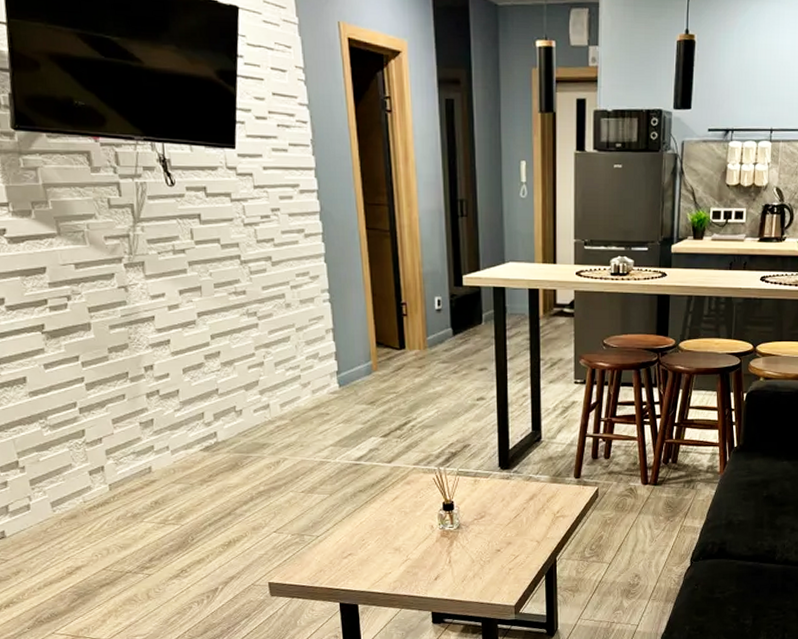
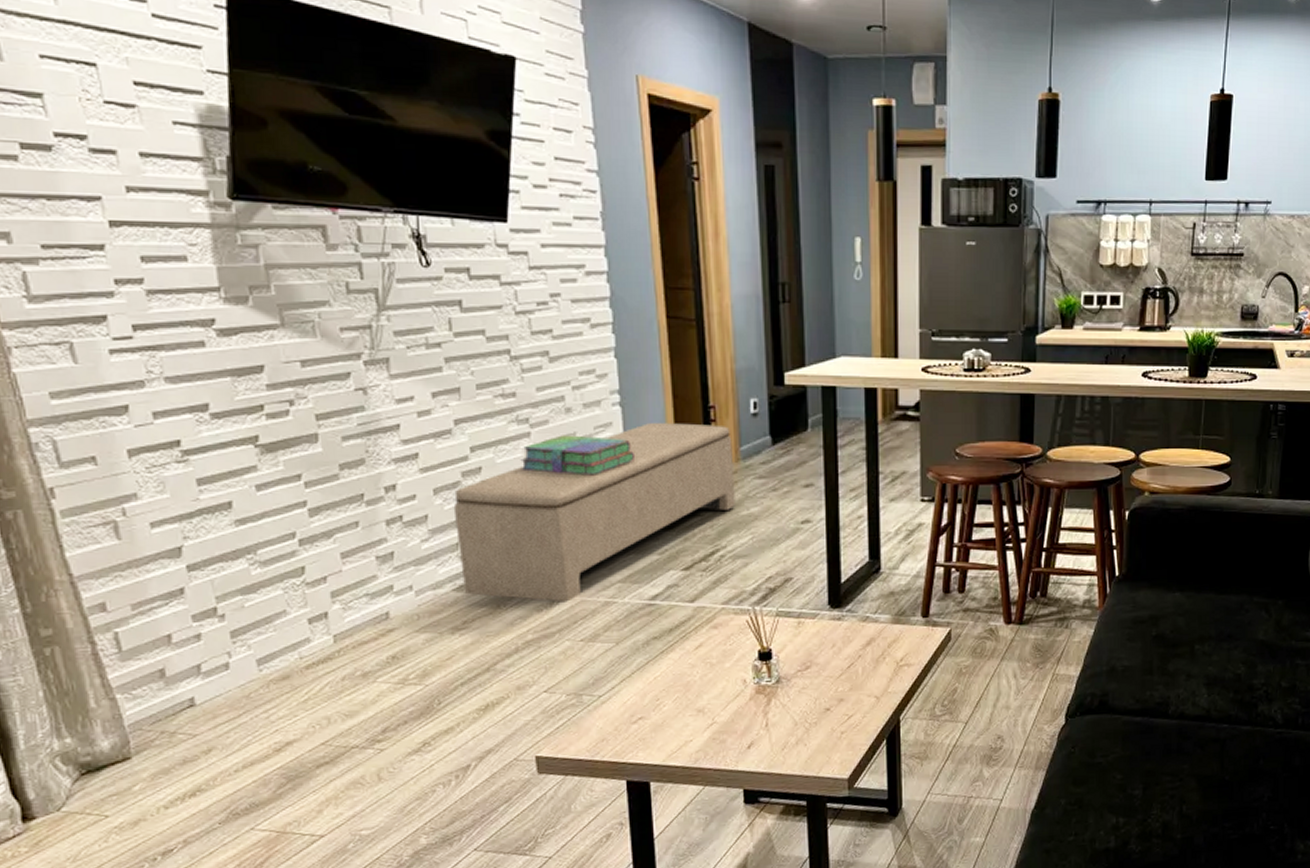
bench: none [199,317,424,461] -> present [453,423,735,602]
stack of books: none [251,326,342,359] -> present [520,435,634,476]

